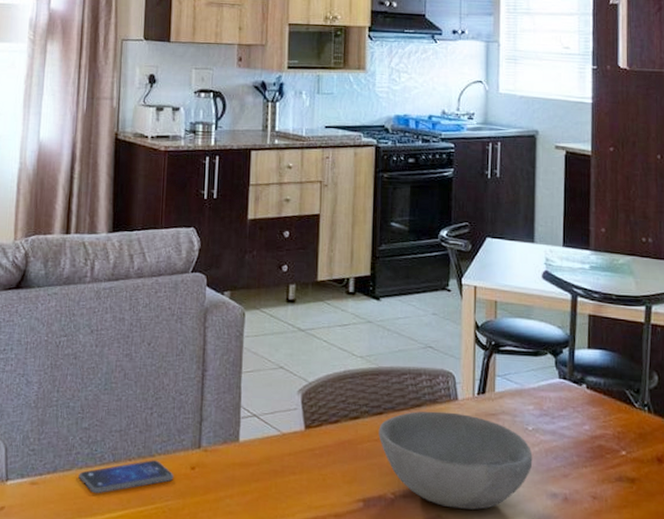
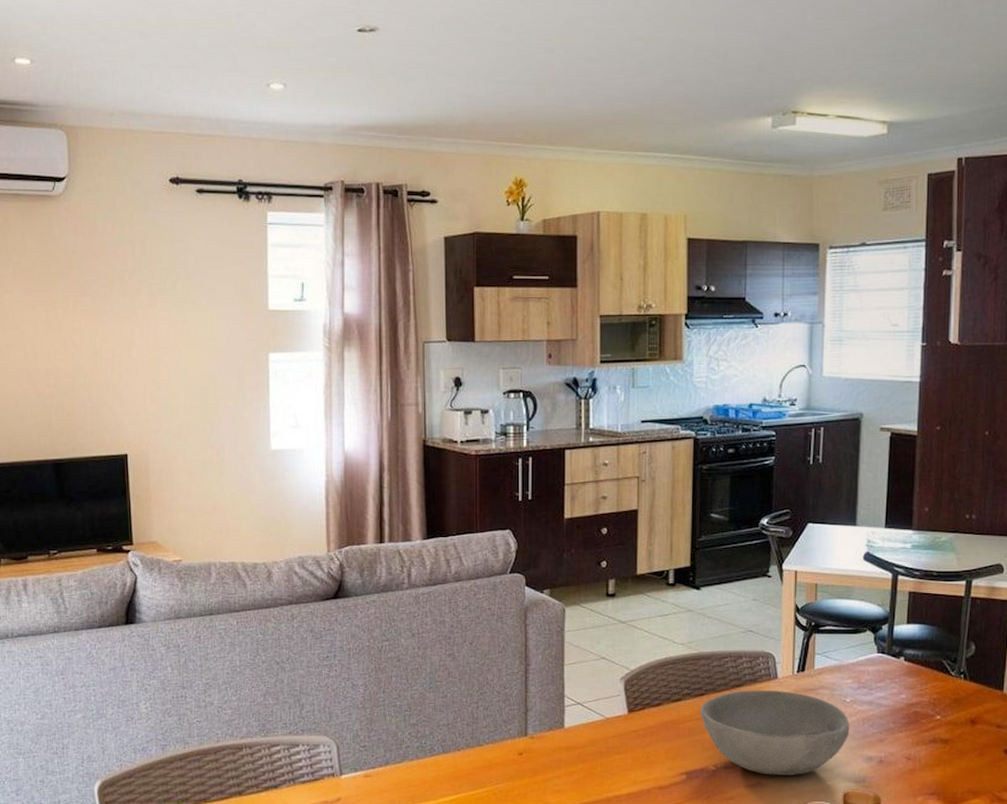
smartphone: present [78,460,174,494] -> none [410,749,503,782]

